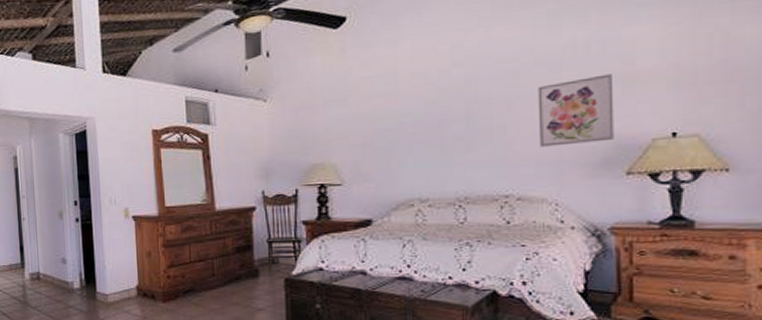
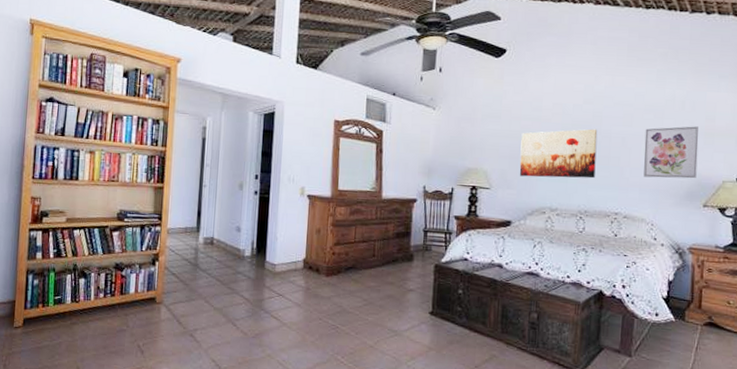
wall art: none [375,96,474,166] -> present [519,129,598,179]

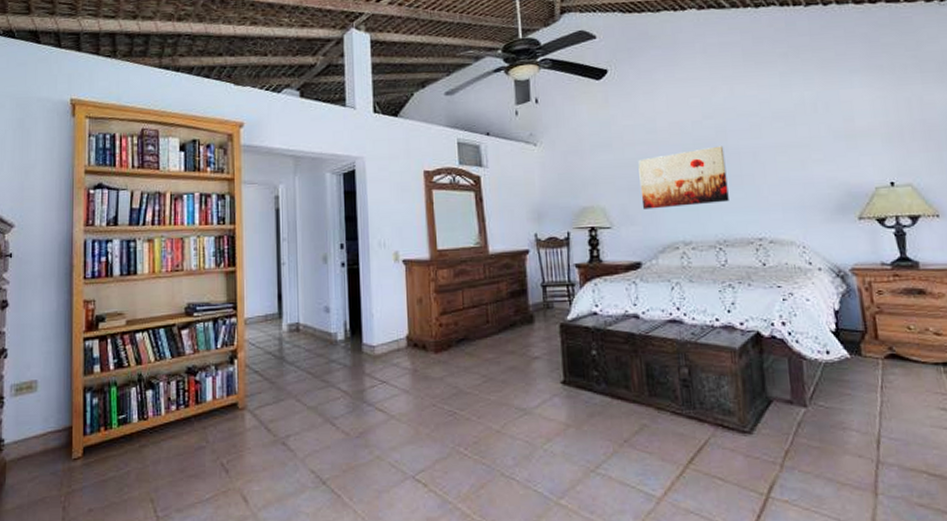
wall art: present [644,126,699,179] -> none [777,129,845,194]

